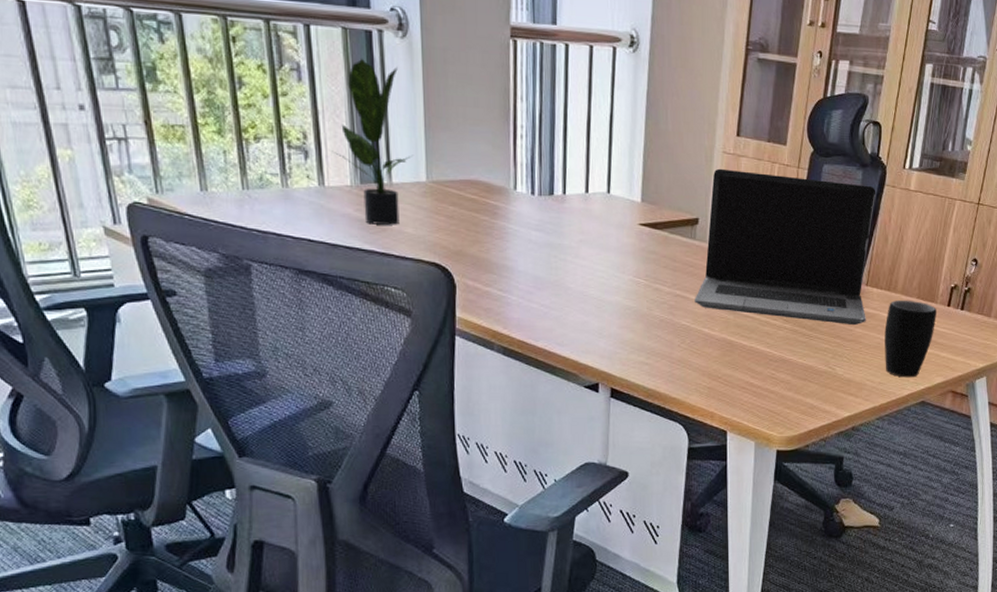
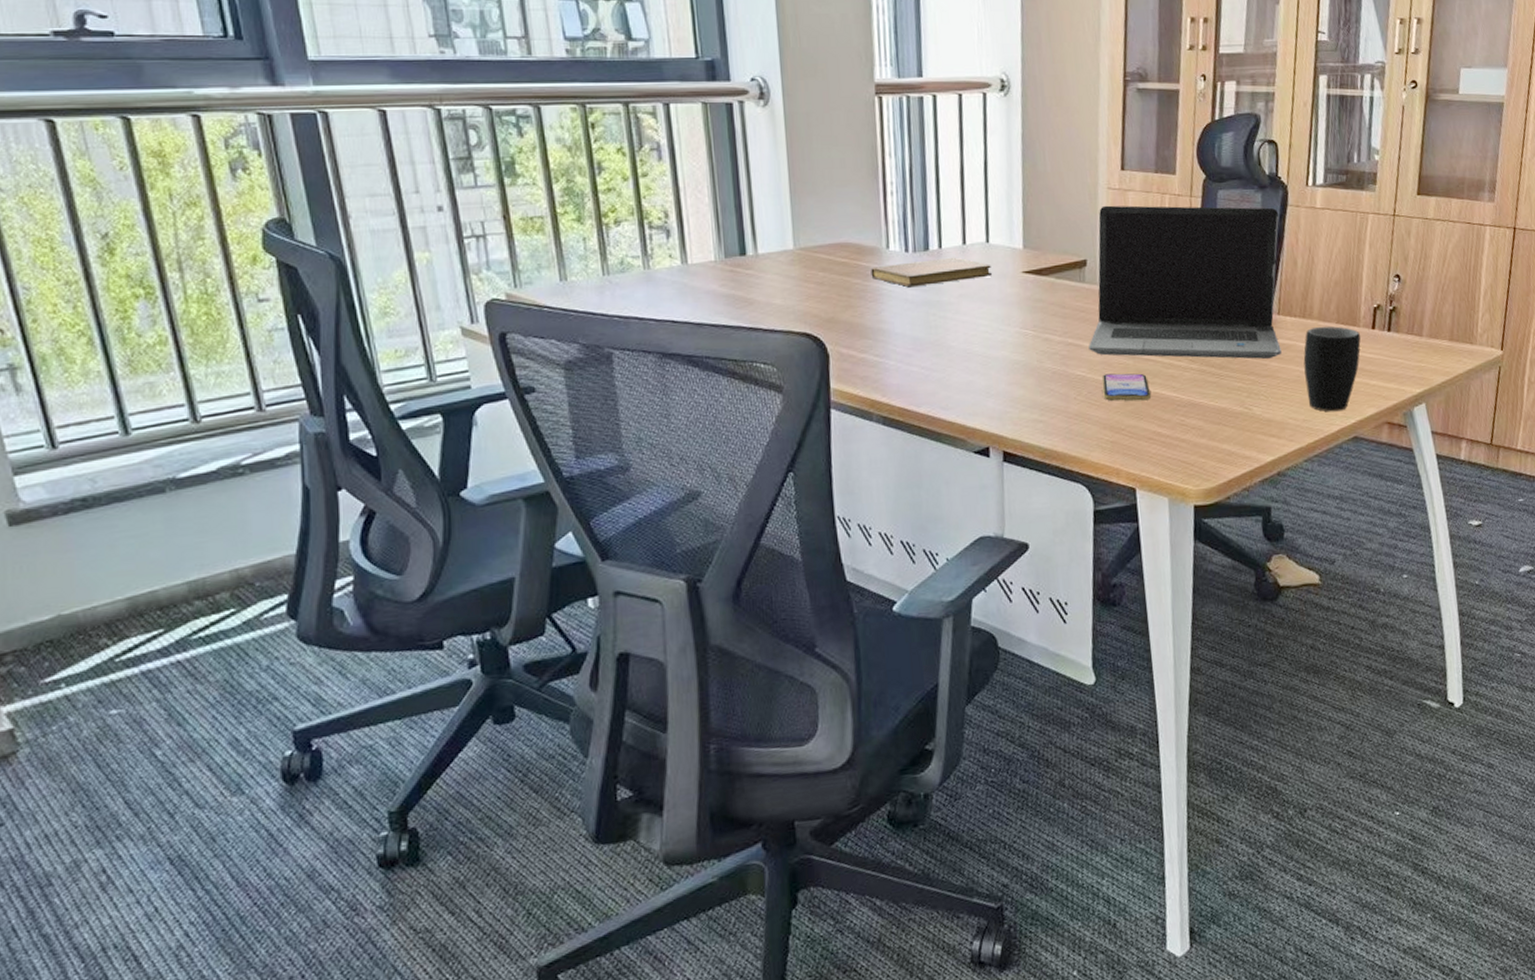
potted plant: present [332,58,413,225] -> none [694,131,779,299]
notebook: none [498,203,611,229] -> present [870,257,992,288]
smartphone: none [704,326,748,353] -> present [1101,373,1152,401]

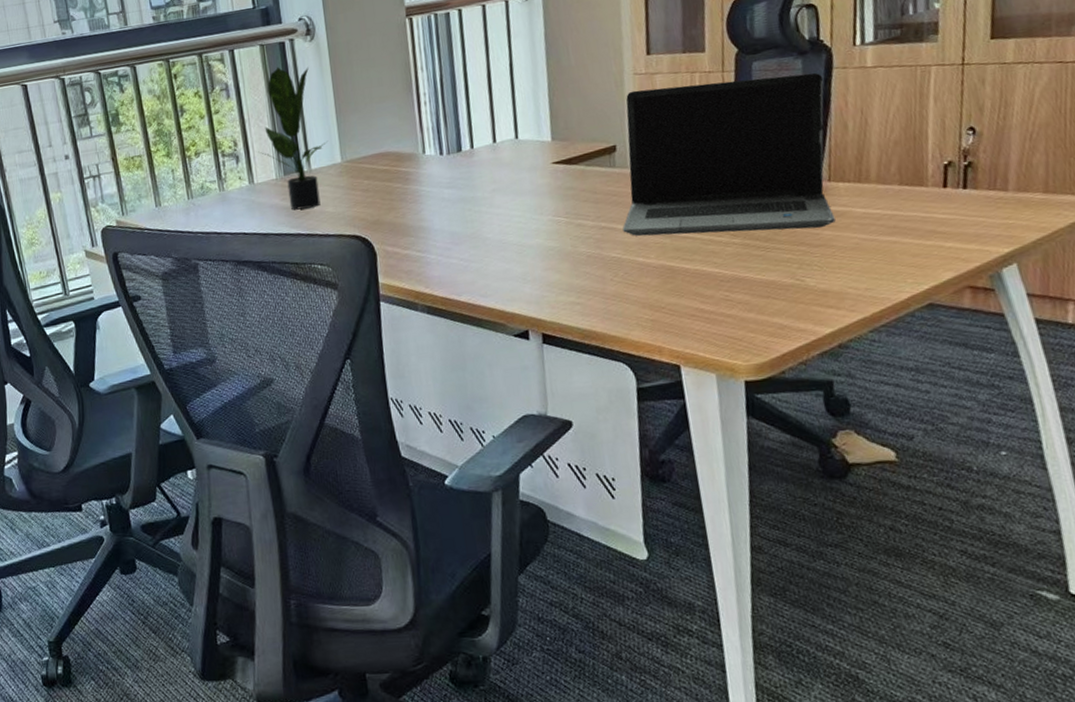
potted plant: none [694,131,779,299] -> present [258,66,328,210]
notebook: present [870,257,992,288] -> none [409,155,522,187]
smartphone: present [1101,373,1152,401] -> none [638,251,692,280]
mug: present [1303,326,1361,412] -> none [861,188,931,279]

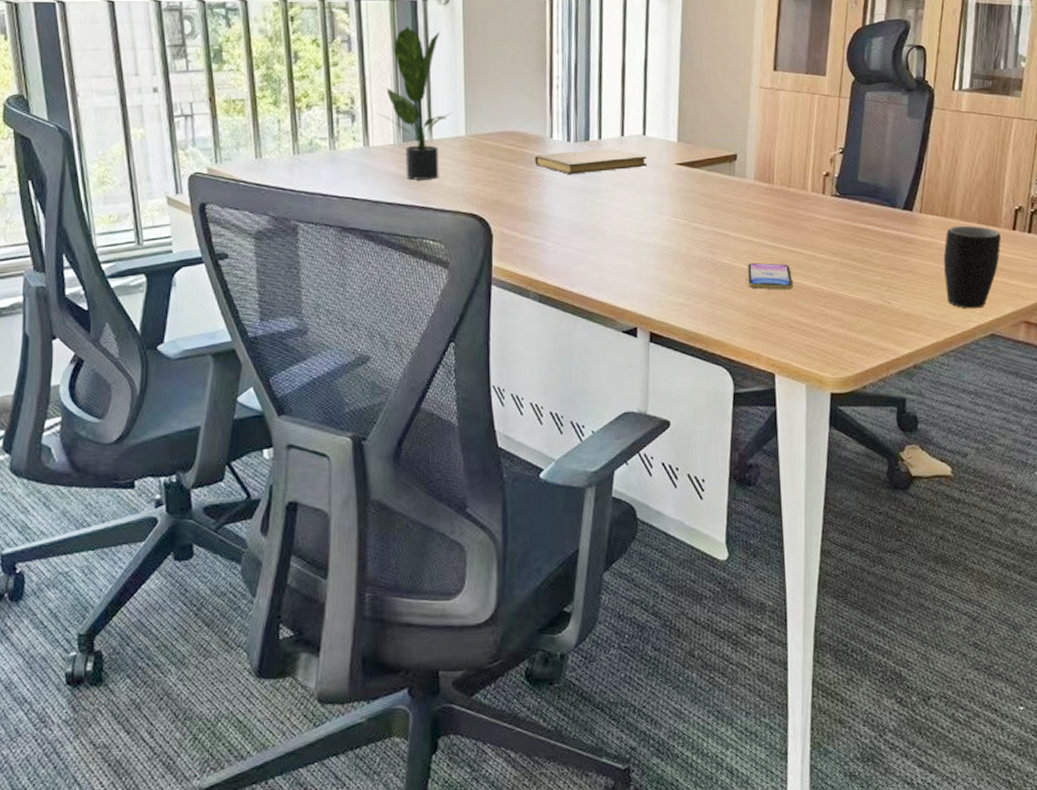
notebook: none [409,155,522,187] -> present [535,148,647,175]
laptop computer: present [622,73,836,236] -> none [735,103,925,255]
smartphone: none [638,251,692,280] -> present [746,263,794,290]
mug: none [861,188,931,279] -> present [943,225,1001,309]

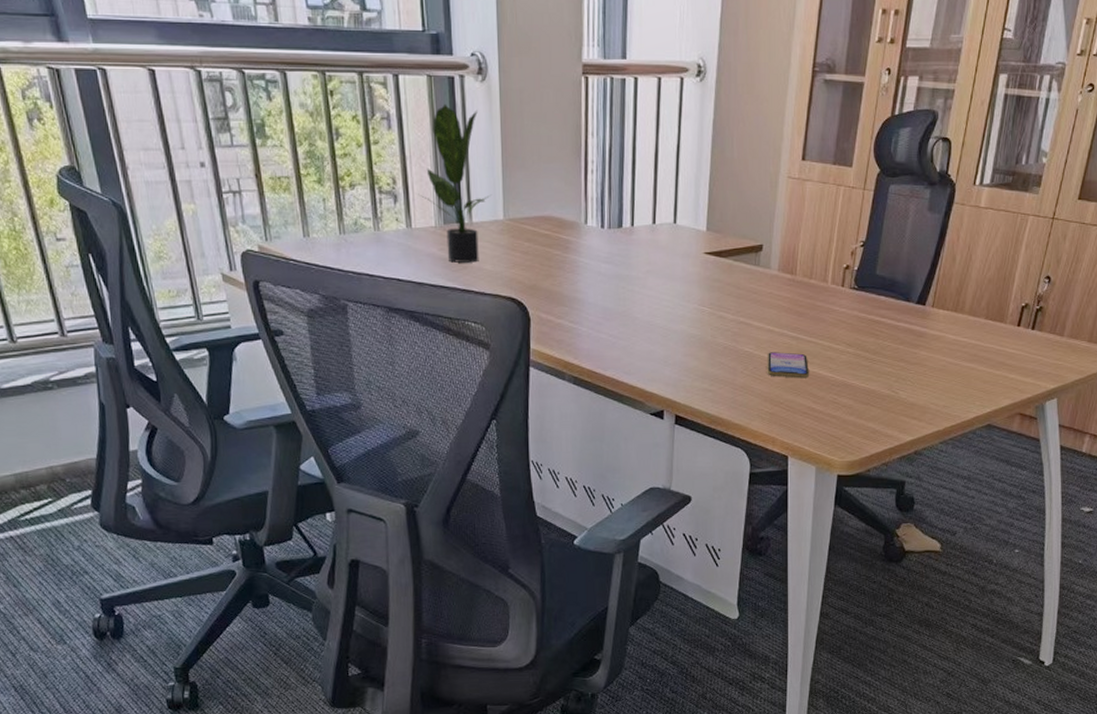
notebook: present [535,148,647,175] -> none [570,235,677,261]
mug: present [943,225,1001,309] -> none [950,320,1005,401]

